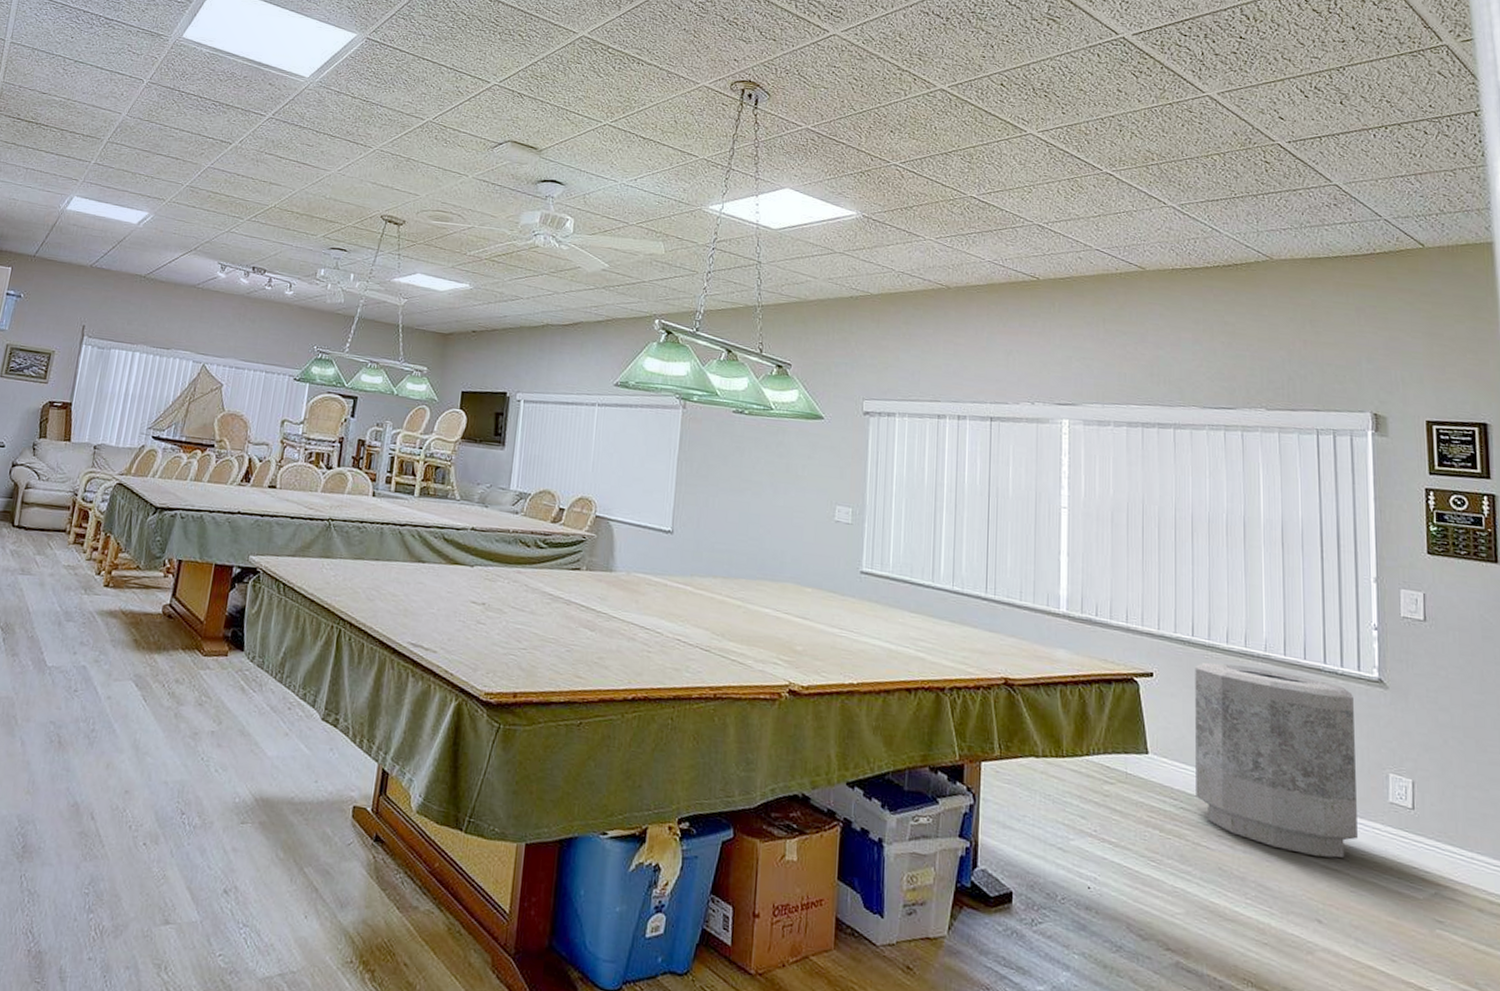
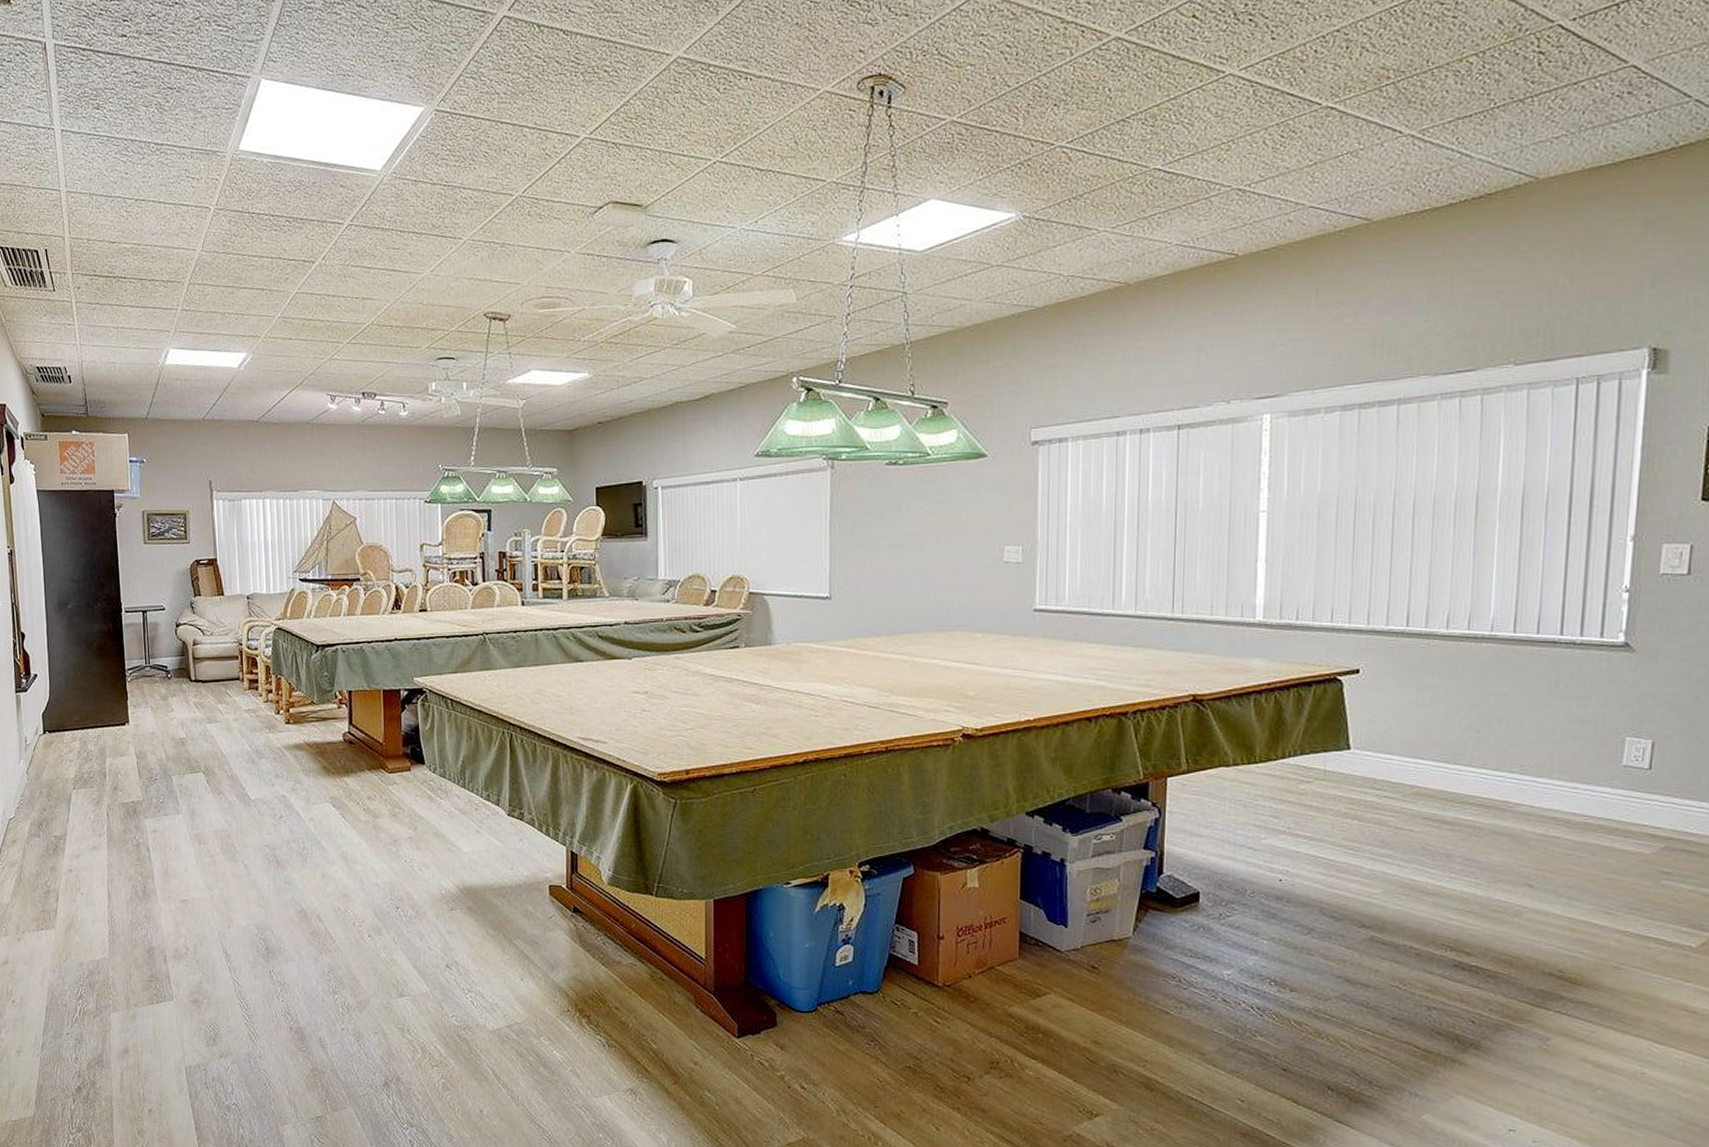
trash can: present [1195,661,1358,858] -> none [1401,649,1592,826]

